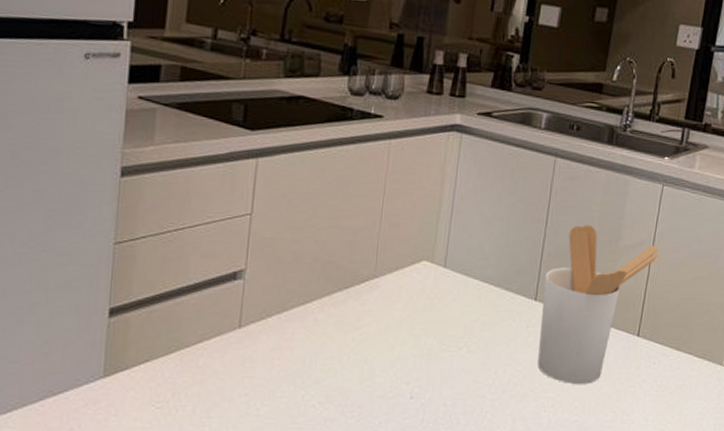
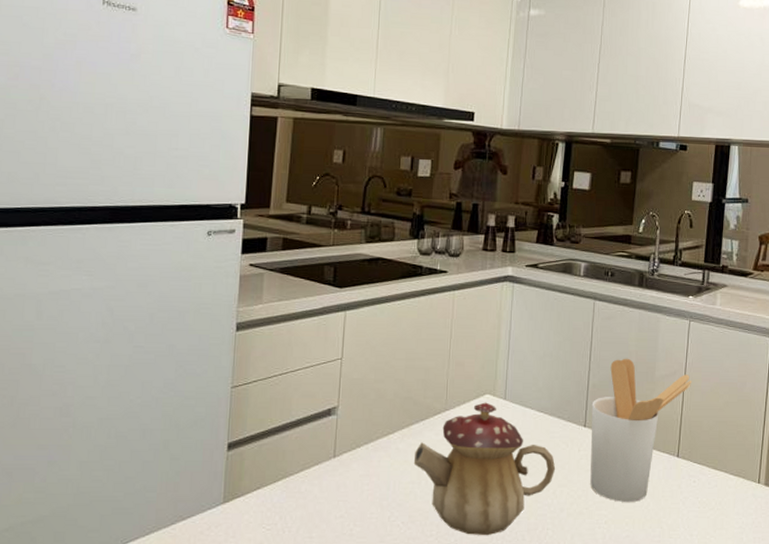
teapot: none [334,269,500,419] -> present [413,402,556,536]

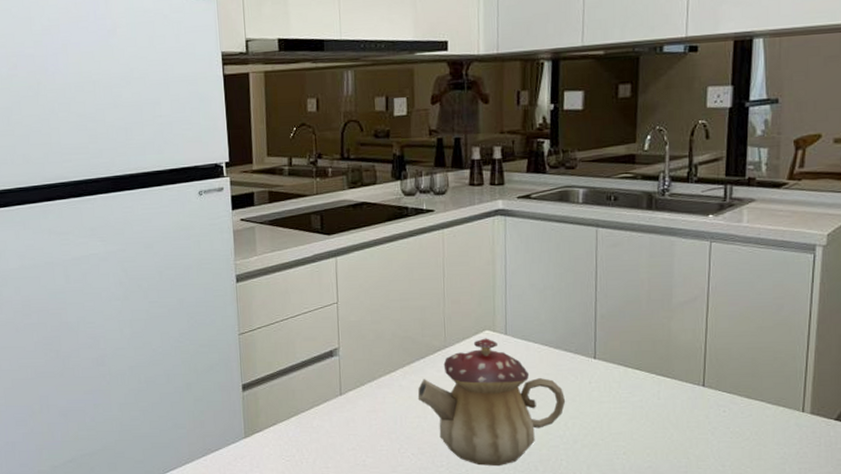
utensil holder: present [590,358,692,502] -> none [601,286,717,433]

